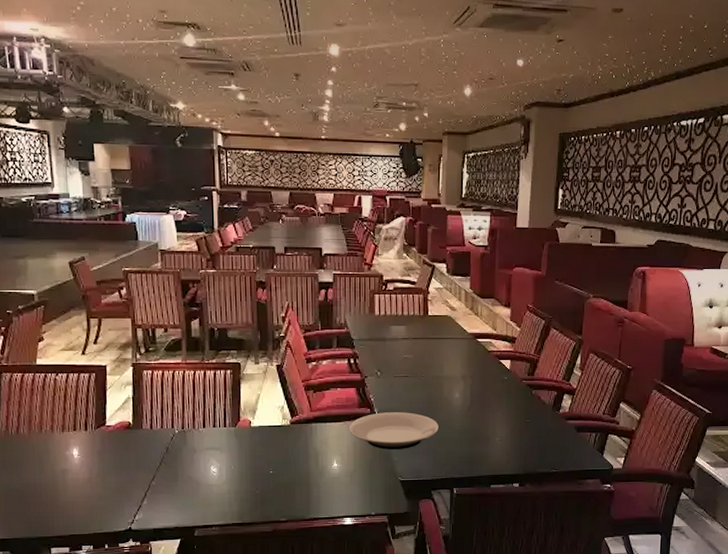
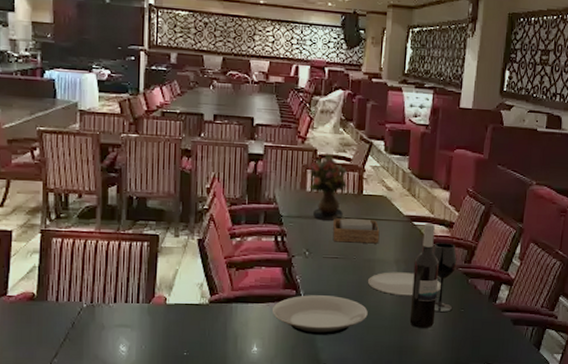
bouquet: none [375,279,414,341] -> present [308,154,348,221]
napkin holder: none [402,338,446,362] -> present [333,218,380,244]
plate: none [438,387,506,409] -> present [368,272,441,296]
wine bottle: none [478,339,503,439] -> present [409,223,439,328]
wineglass: none [496,358,521,422] -> present [432,243,457,312]

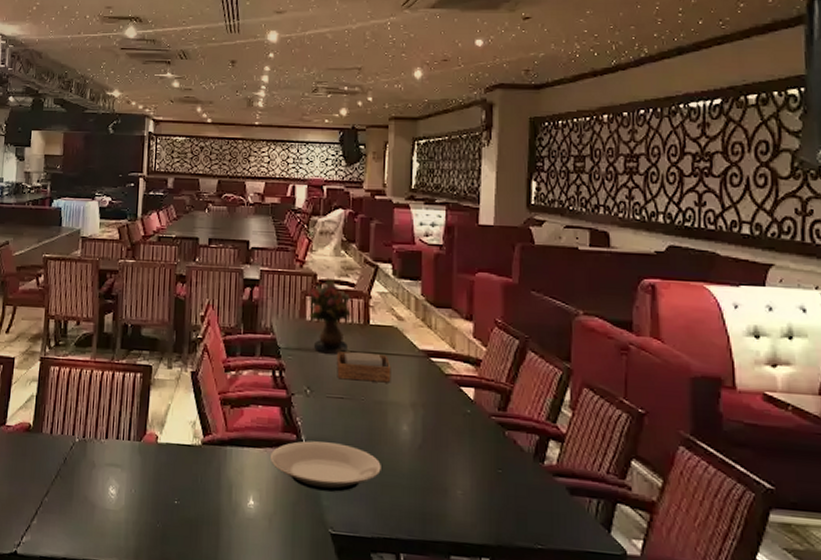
plate: present [368,272,441,296] -> none [380,417,470,449]
wine bottle: present [409,223,439,328] -> none [433,359,465,492]
wineglass: present [432,243,457,312] -> none [456,384,489,472]

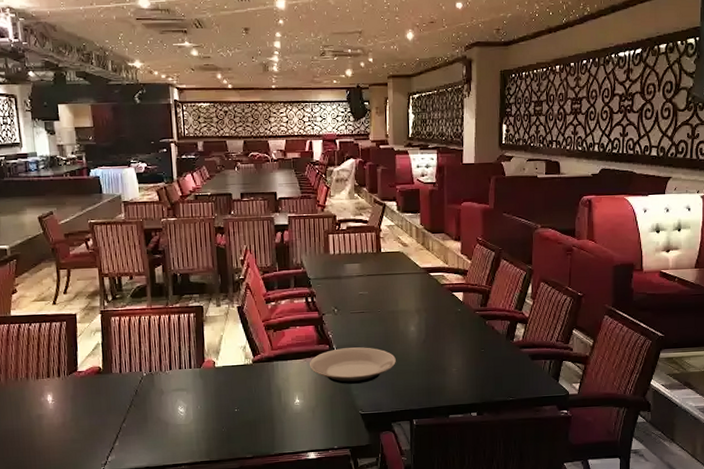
bouquet: present [307,279,353,354] -> none [329,218,367,279]
napkin holder: present [337,351,391,383] -> none [357,274,400,298]

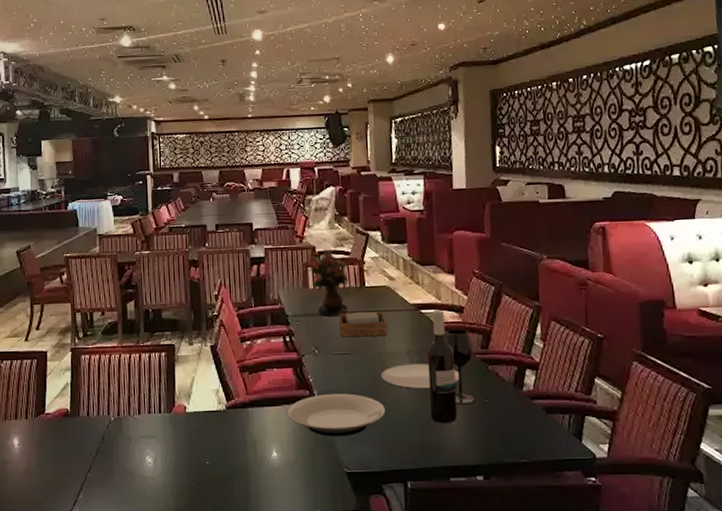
bouquet: none [329,218,367,279] -> present [308,250,350,316]
napkin holder: none [357,274,400,298] -> present [339,311,388,338]
plate: none [394,320,461,342] -> present [381,363,459,389]
wine bottle: none [434,272,458,370] -> present [427,309,458,423]
wineglass: none [449,290,474,353] -> present [444,329,476,404]

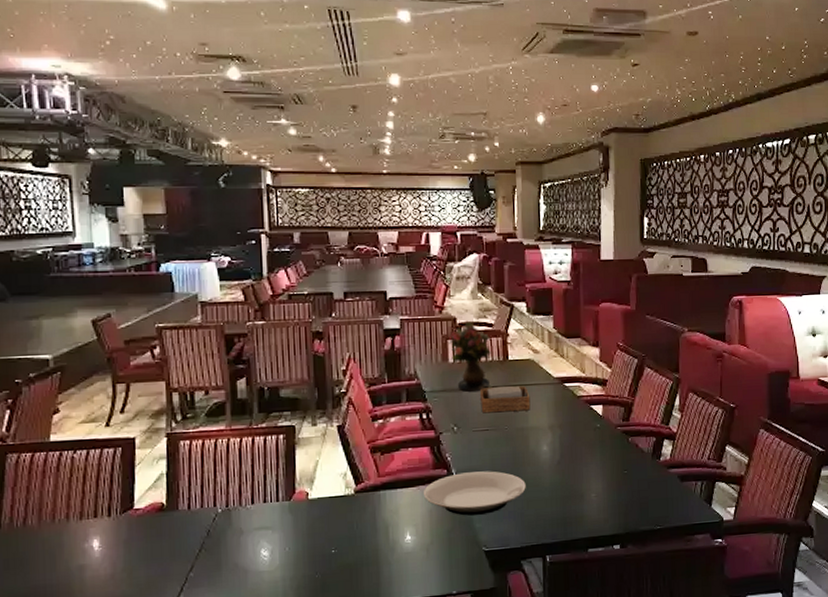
plate: present [381,363,459,389] -> none [523,437,600,464]
wine bottle: present [427,309,458,423] -> none [569,382,598,496]
wineglass: present [444,329,476,404] -> none [587,402,615,476]

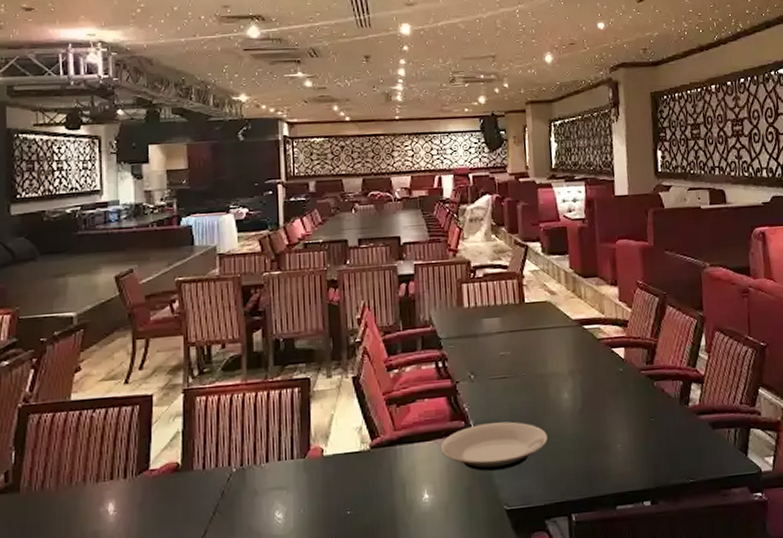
bouquet: present [448,321,492,392] -> none [463,264,508,338]
napkin holder: present [480,385,531,414] -> none [497,329,549,360]

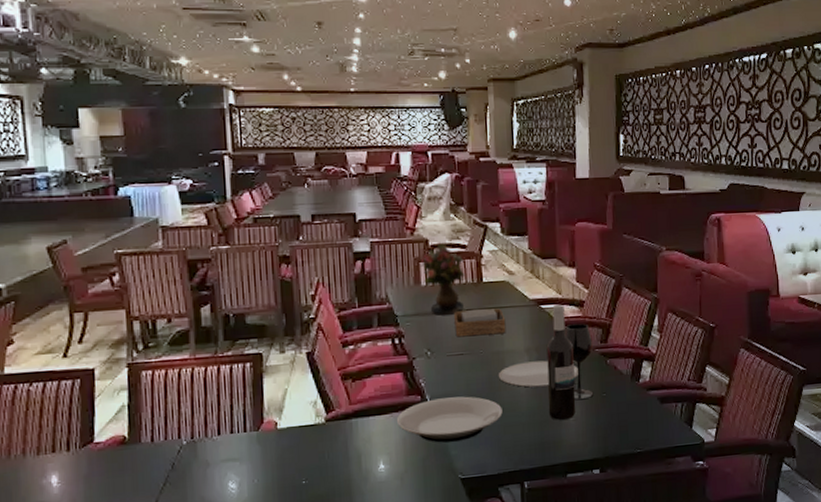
bouquet: none [463,264,508,338] -> present [420,243,466,315]
napkin holder: none [497,329,549,360] -> present [454,308,506,338]
plate: none [543,383,625,412] -> present [499,360,578,388]
wine bottle: none [590,324,624,447] -> present [546,304,576,420]
wineglass: none [608,344,641,425] -> present [564,324,594,399]

